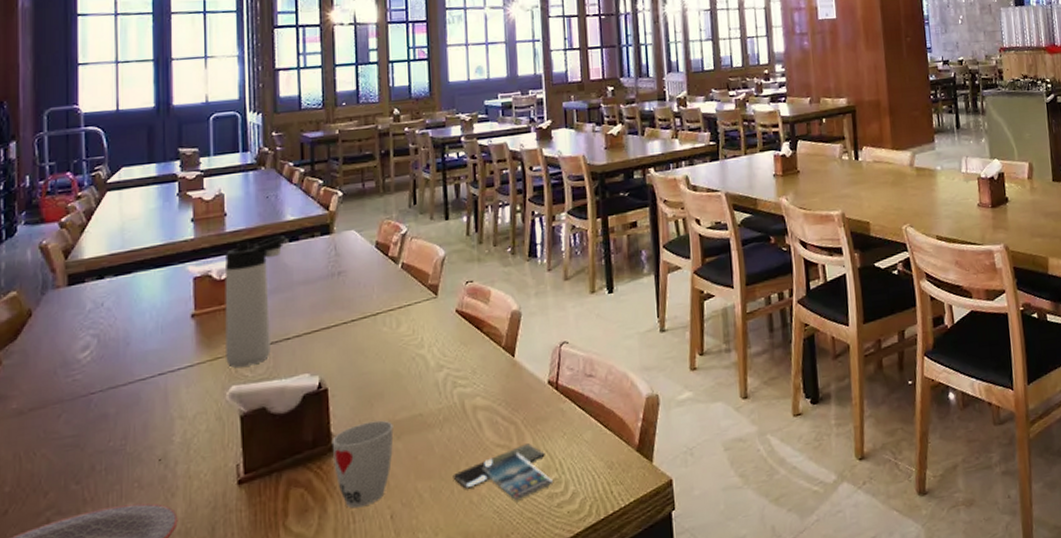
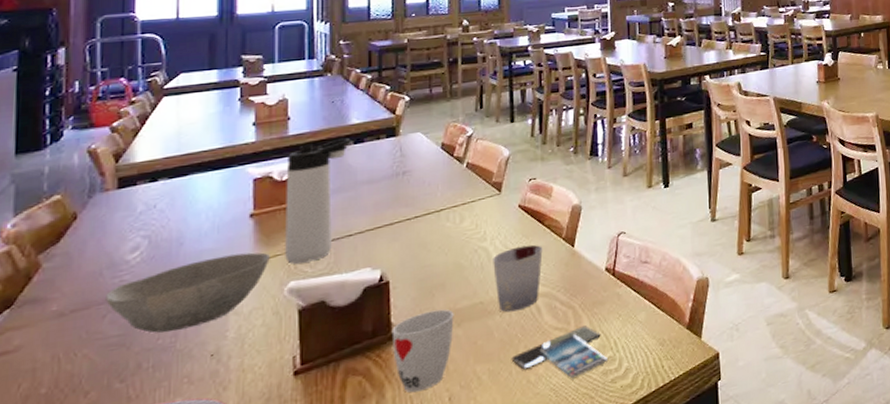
bowl: none [60,354,212,435] -> present [105,252,270,333]
cup: none [431,353,482,426] -> present [493,244,543,312]

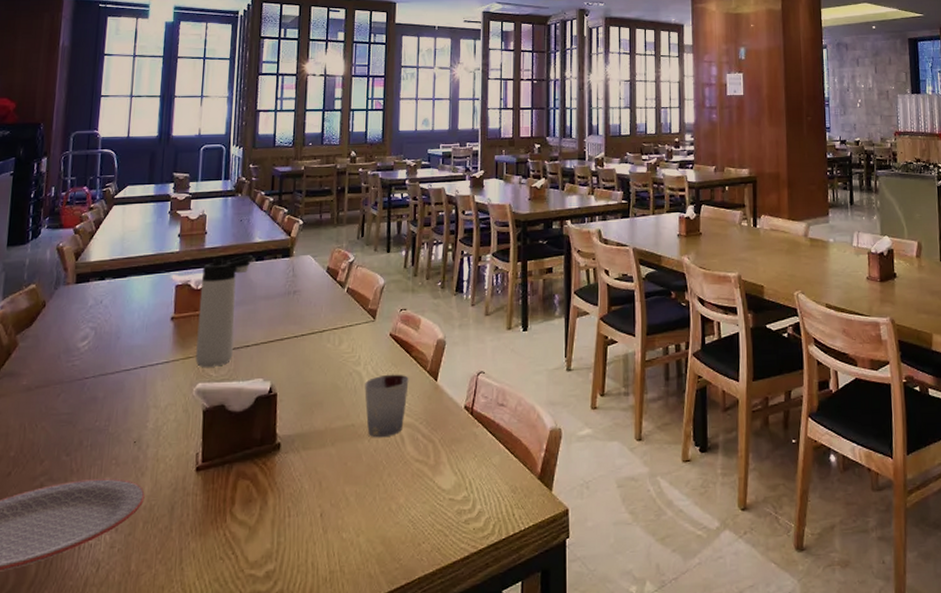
bowl: present [105,252,270,333] -> none [61,352,184,416]
cup: present [391,309,454,393] -> none [276,426,329,504]
smartphone: present [511,325,609,378] -> none [376,461,463,512]

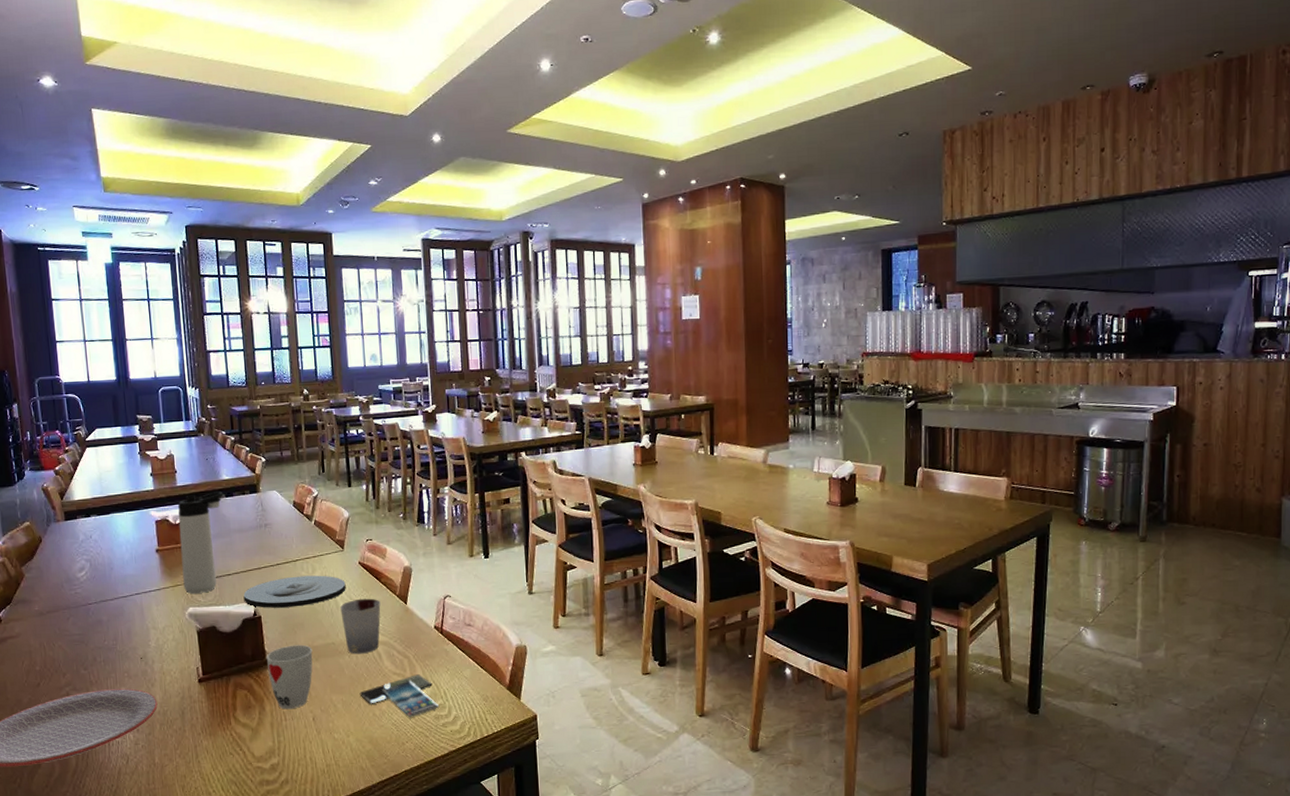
plate: none [260,347,374,384] -> present [243,575,346,608]
cup: none [276,426,329,504] -> present [266,645,313,710]
smartphone: none [376,461,463,512] -> present [359,674,440,717]

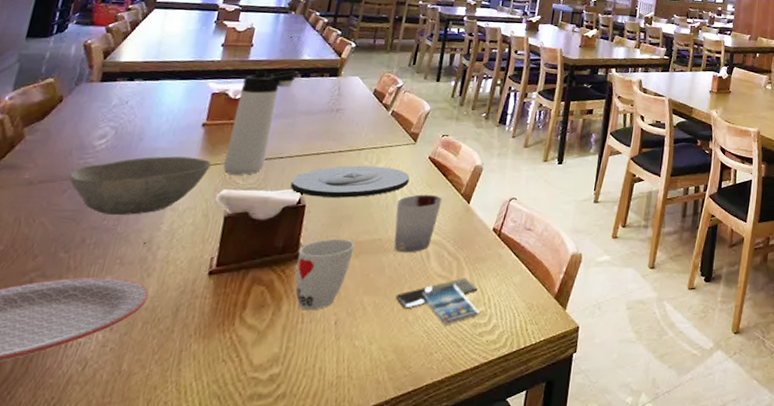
bowl: none [67,581,173,636] -> present [69,156,212,215]

